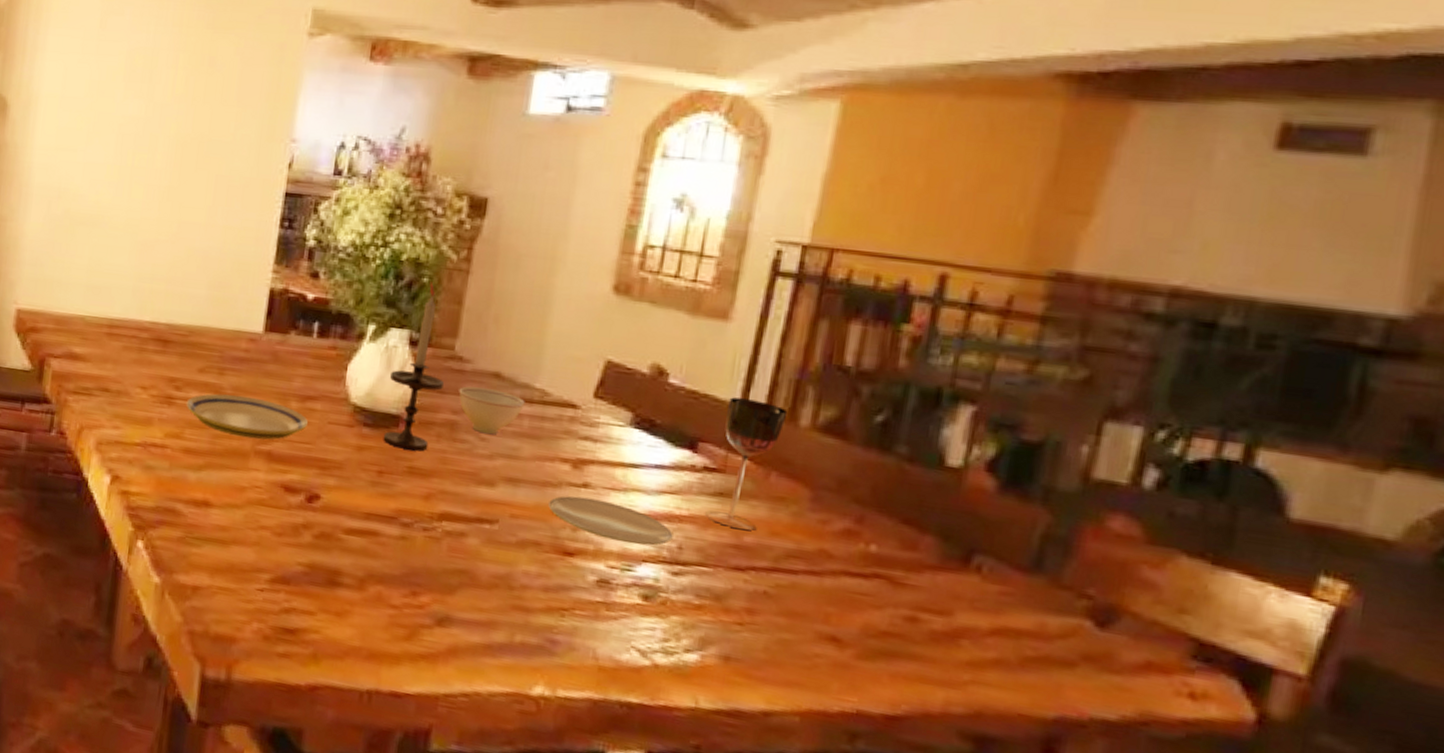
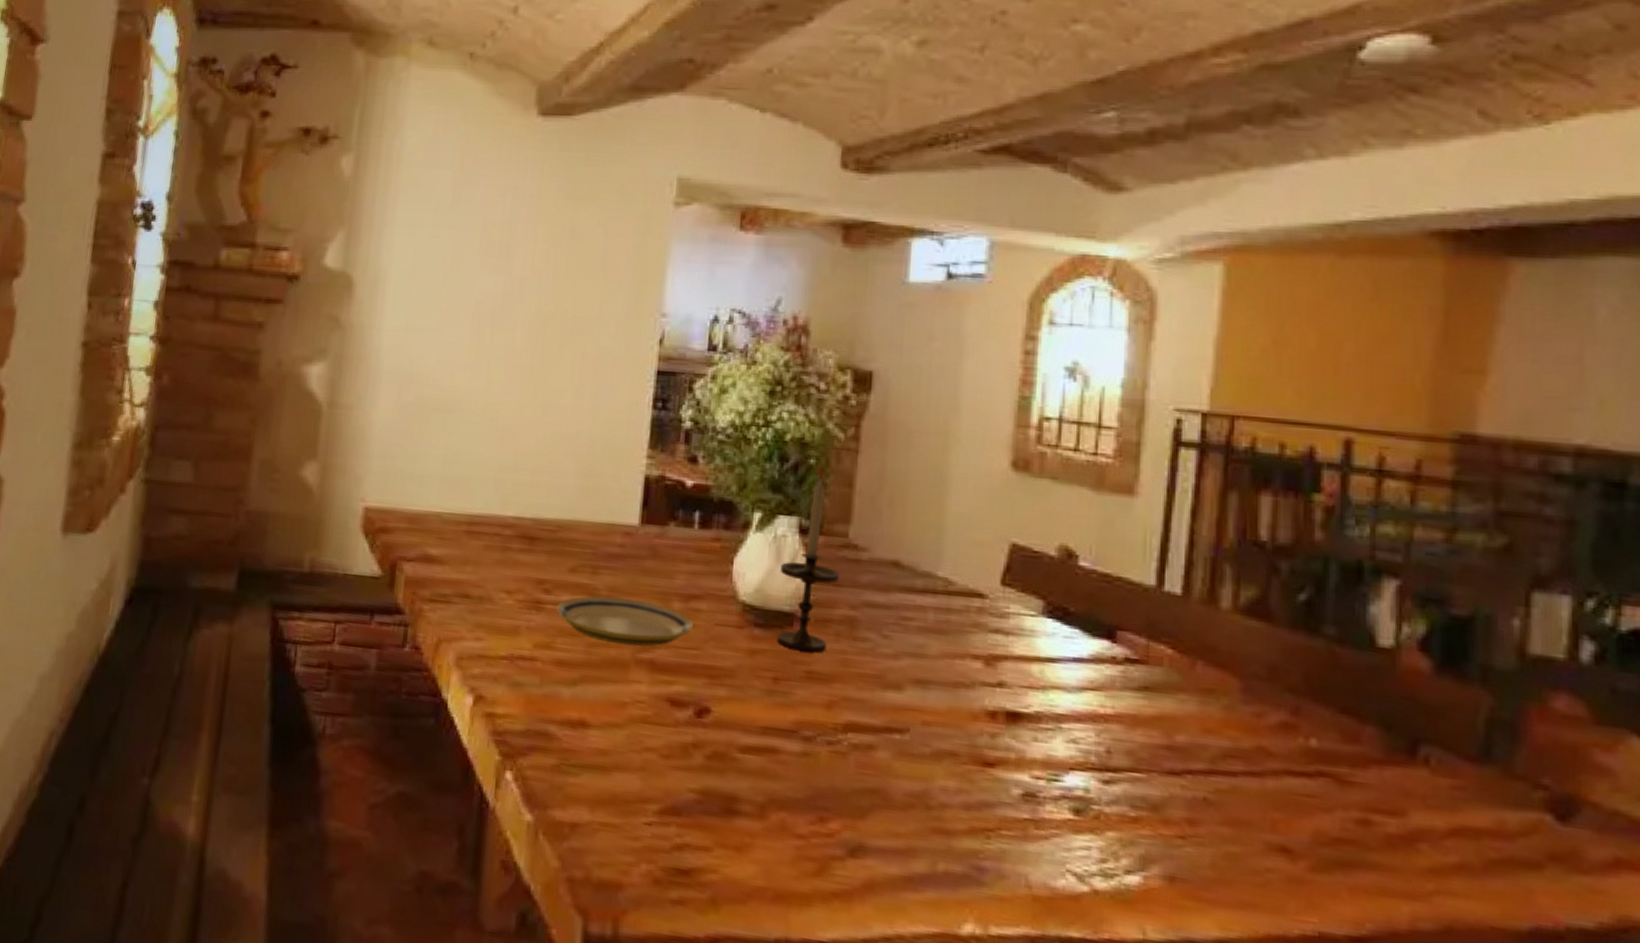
bowl: present [458,386,525,435] -> none [856,577,928,631]
plate: present [547,495,673,546] -> none [961,697,1100,751]
wineglass: present [704,397,788,530] -> none [1130,579,1207,728]

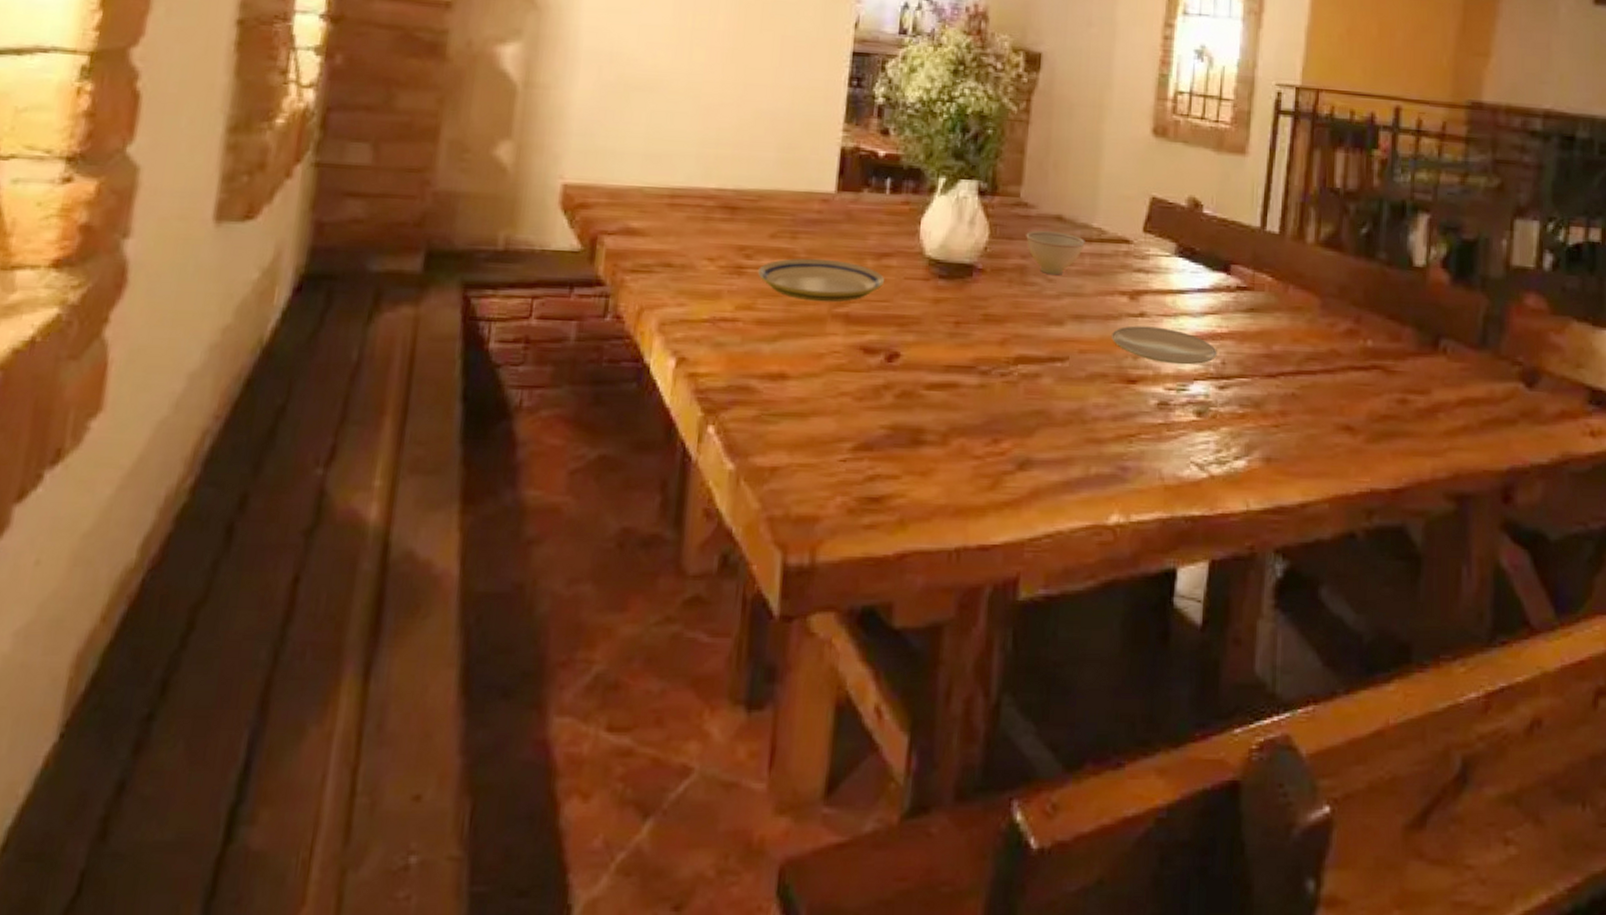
candlestick: present [776,463,839,653] -> none [958,133,1012,298]
bowl: none [856,577,928,631] -> present [1026,231,1085,275]
plate: none [961,697,1100,751] -> present [1110,325,1217,365]

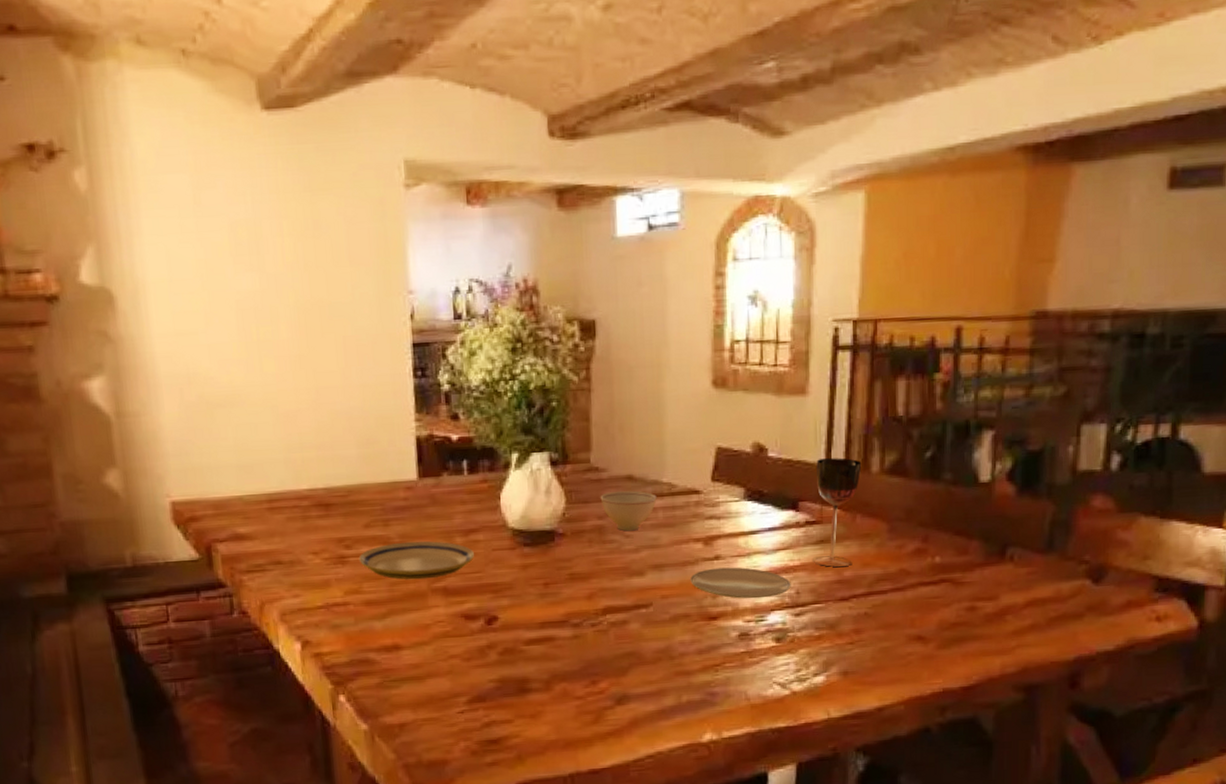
wineglass: none [1240,222,1297,339] -> present [811,458,862,567]

